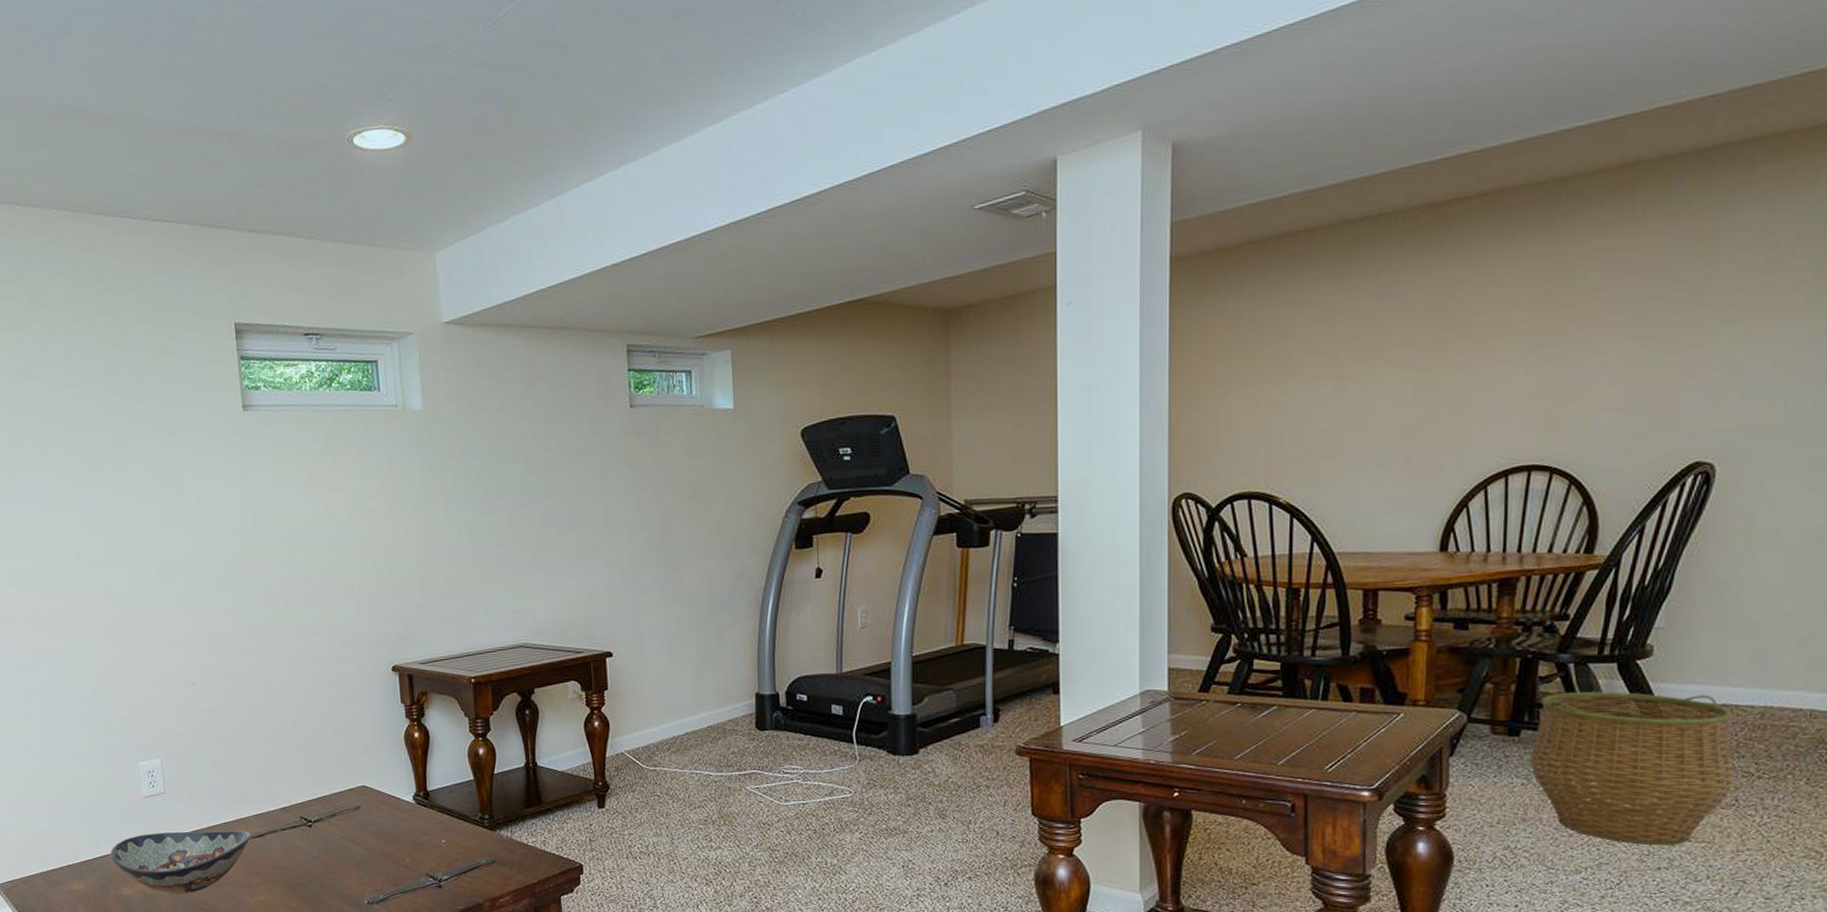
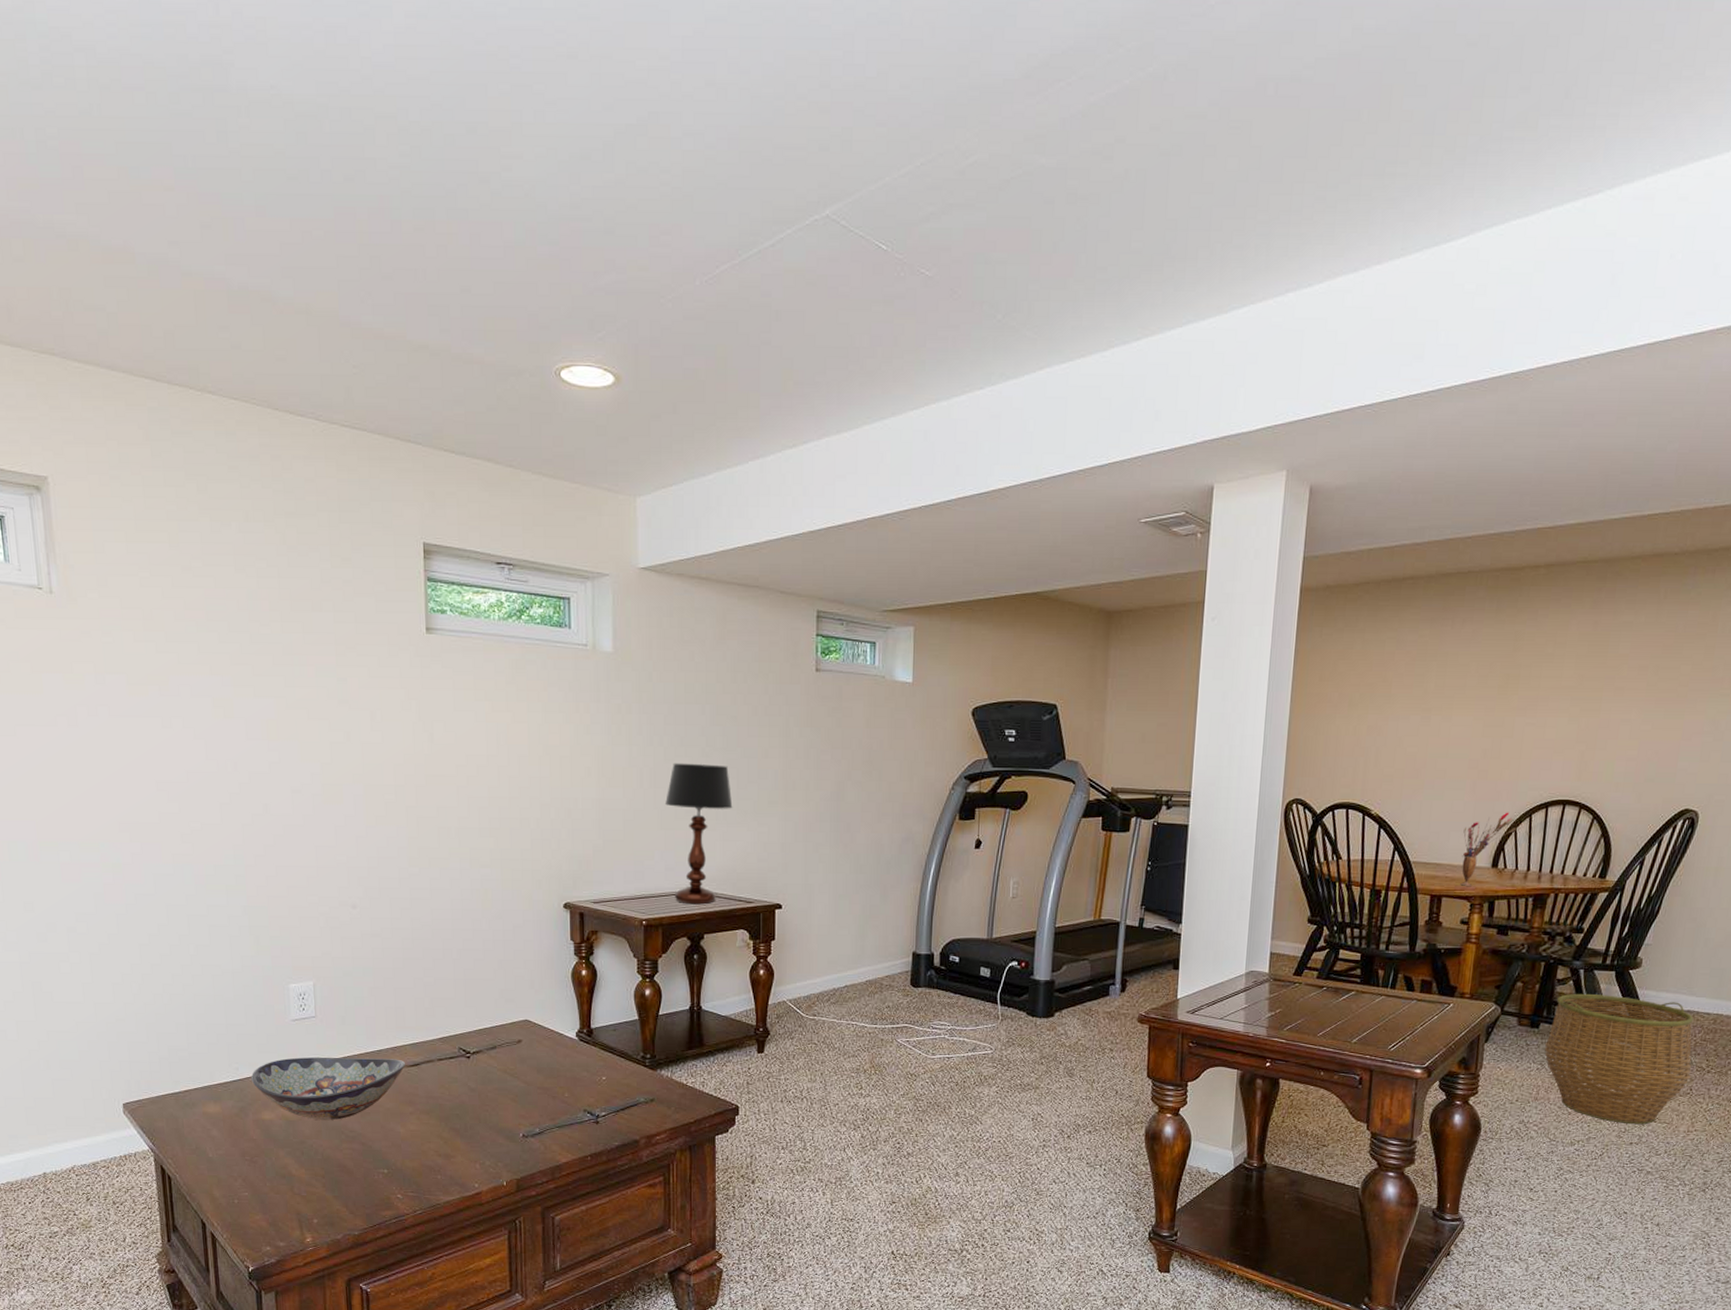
table lamp: none [485,513,554,659] -> present [665,763,733,905]
bouquet: none [1399,485,1469,576] -> present [1460,812,1517,886]

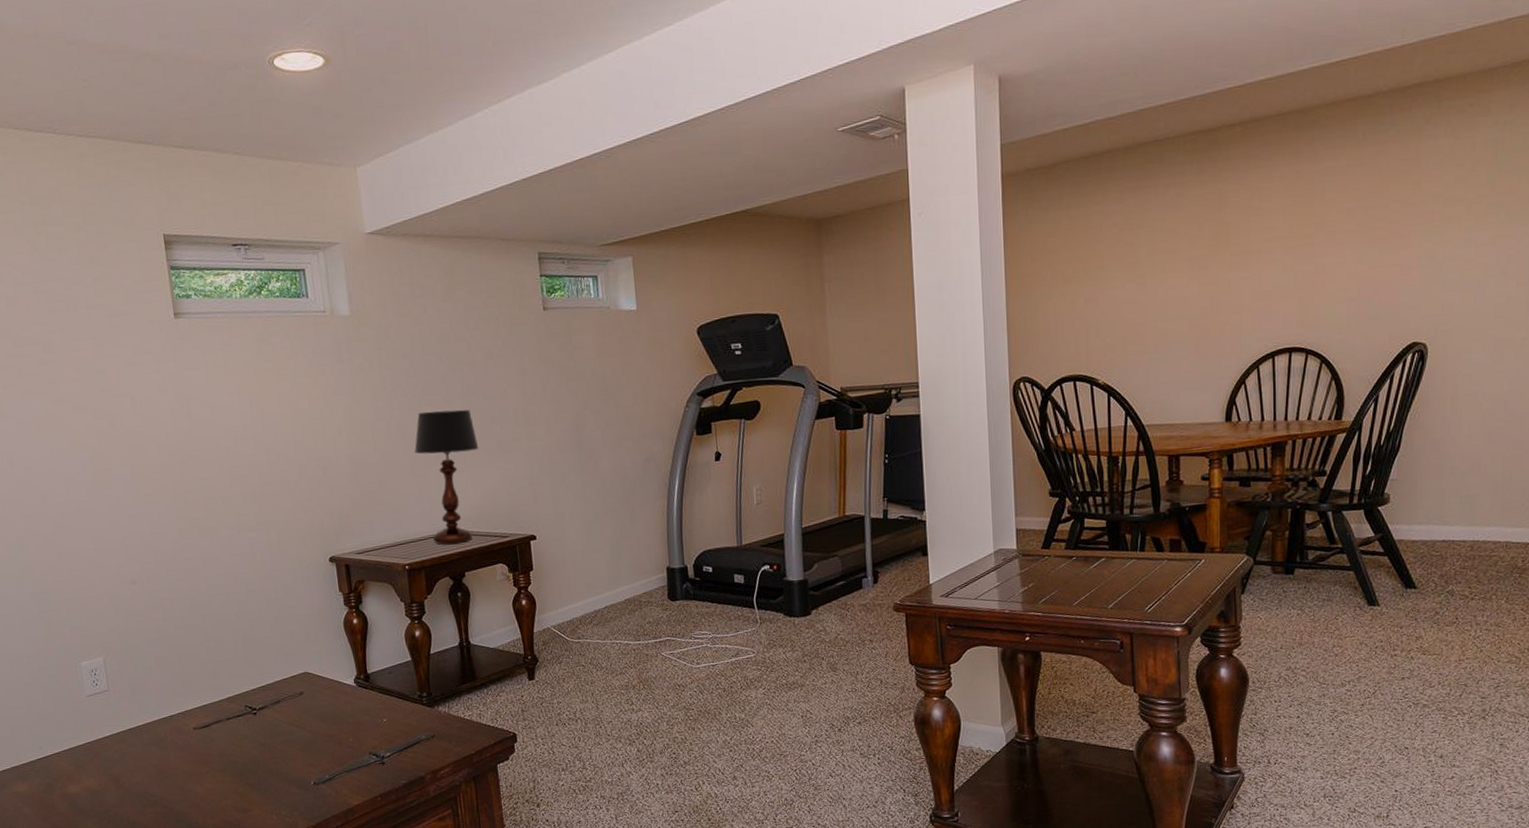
decorative bowl: present [251,1057,406,1121] -> none [54,722,197,789]
bouquet: present [1460,812,1517,886] -> none [1193,366,1246,443]
basket: present [1544,993,1694,1124] -> none [1301,533,1454,660]

